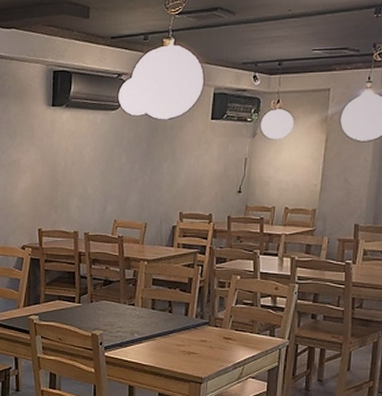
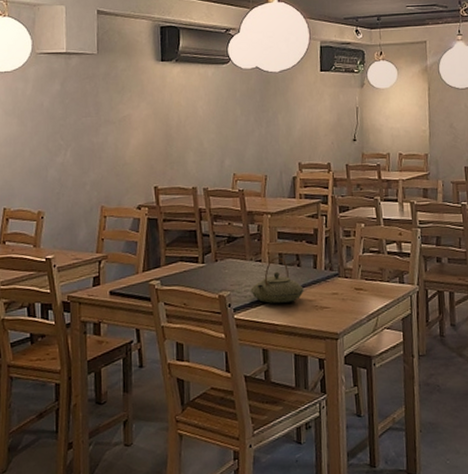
teapot: none [122,302,173,346] -> present [250,256,304,304]

